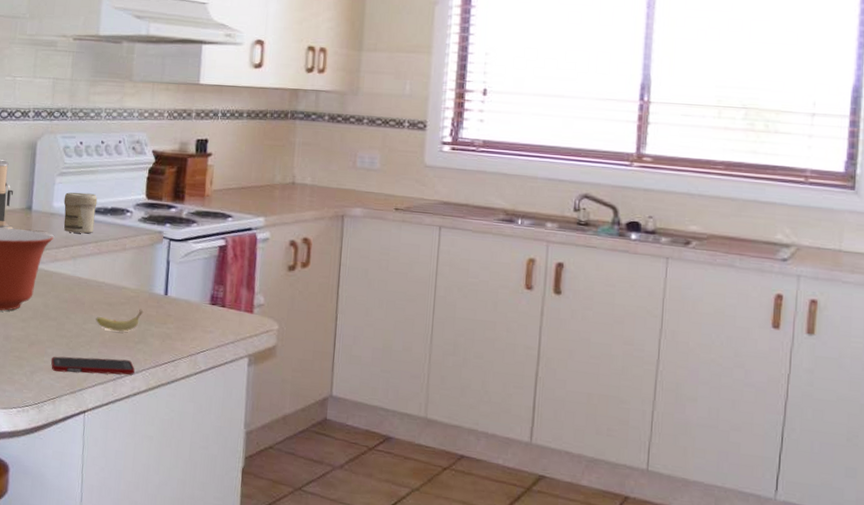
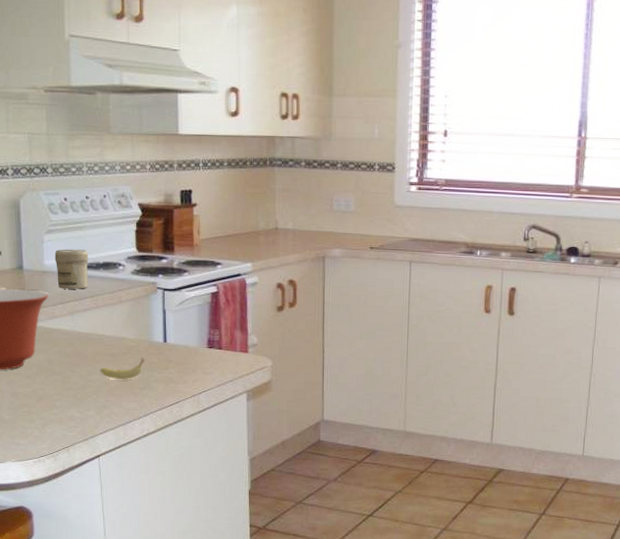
cell phone: present [50,356,135,375] -> none [60,405,142,422]

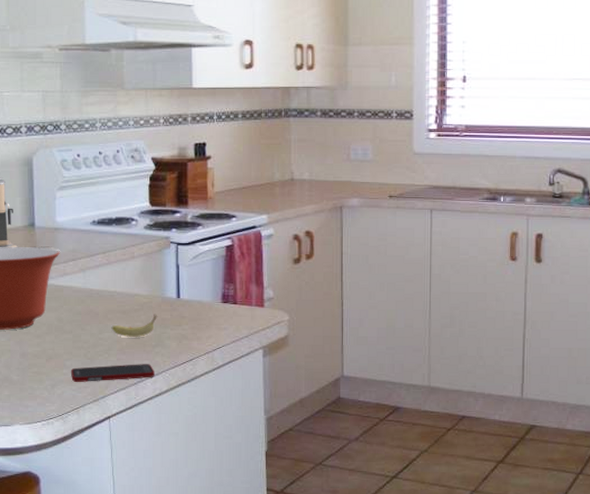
jar: present [54,249,89,289] -> none [67,205,101,246]
cell phone: none [60,405,142,422] -> present [70,364,155,382]

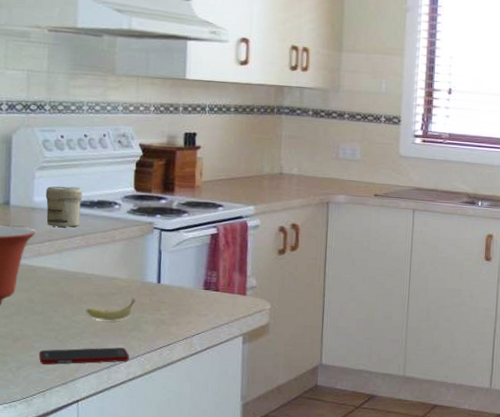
jar: none [67,205,101,246] -> present [45,186,83,227]

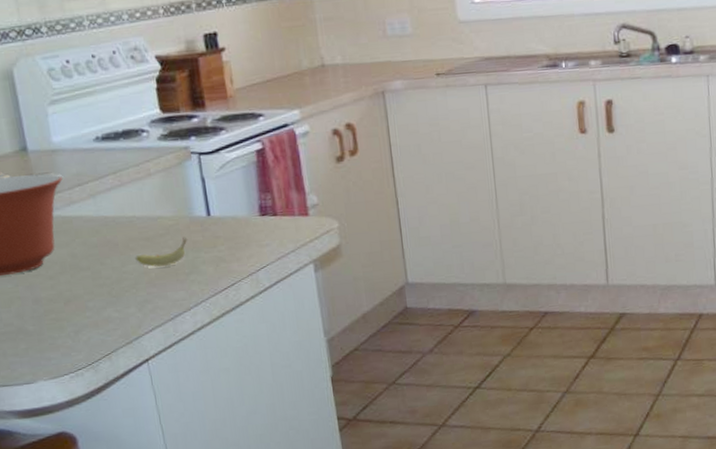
cell phone: present [38,347,129,365] -> none [94,294,193,325]
jar: present [45,186,83,227] -> none [63,118,108,168]

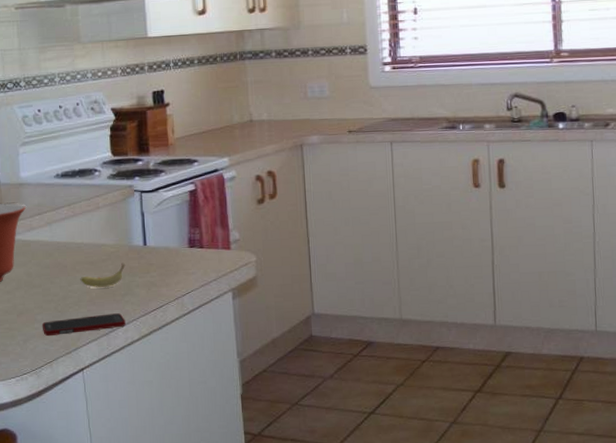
cell phone: none [94,294,193,325] -> present [41,313,126,336]

